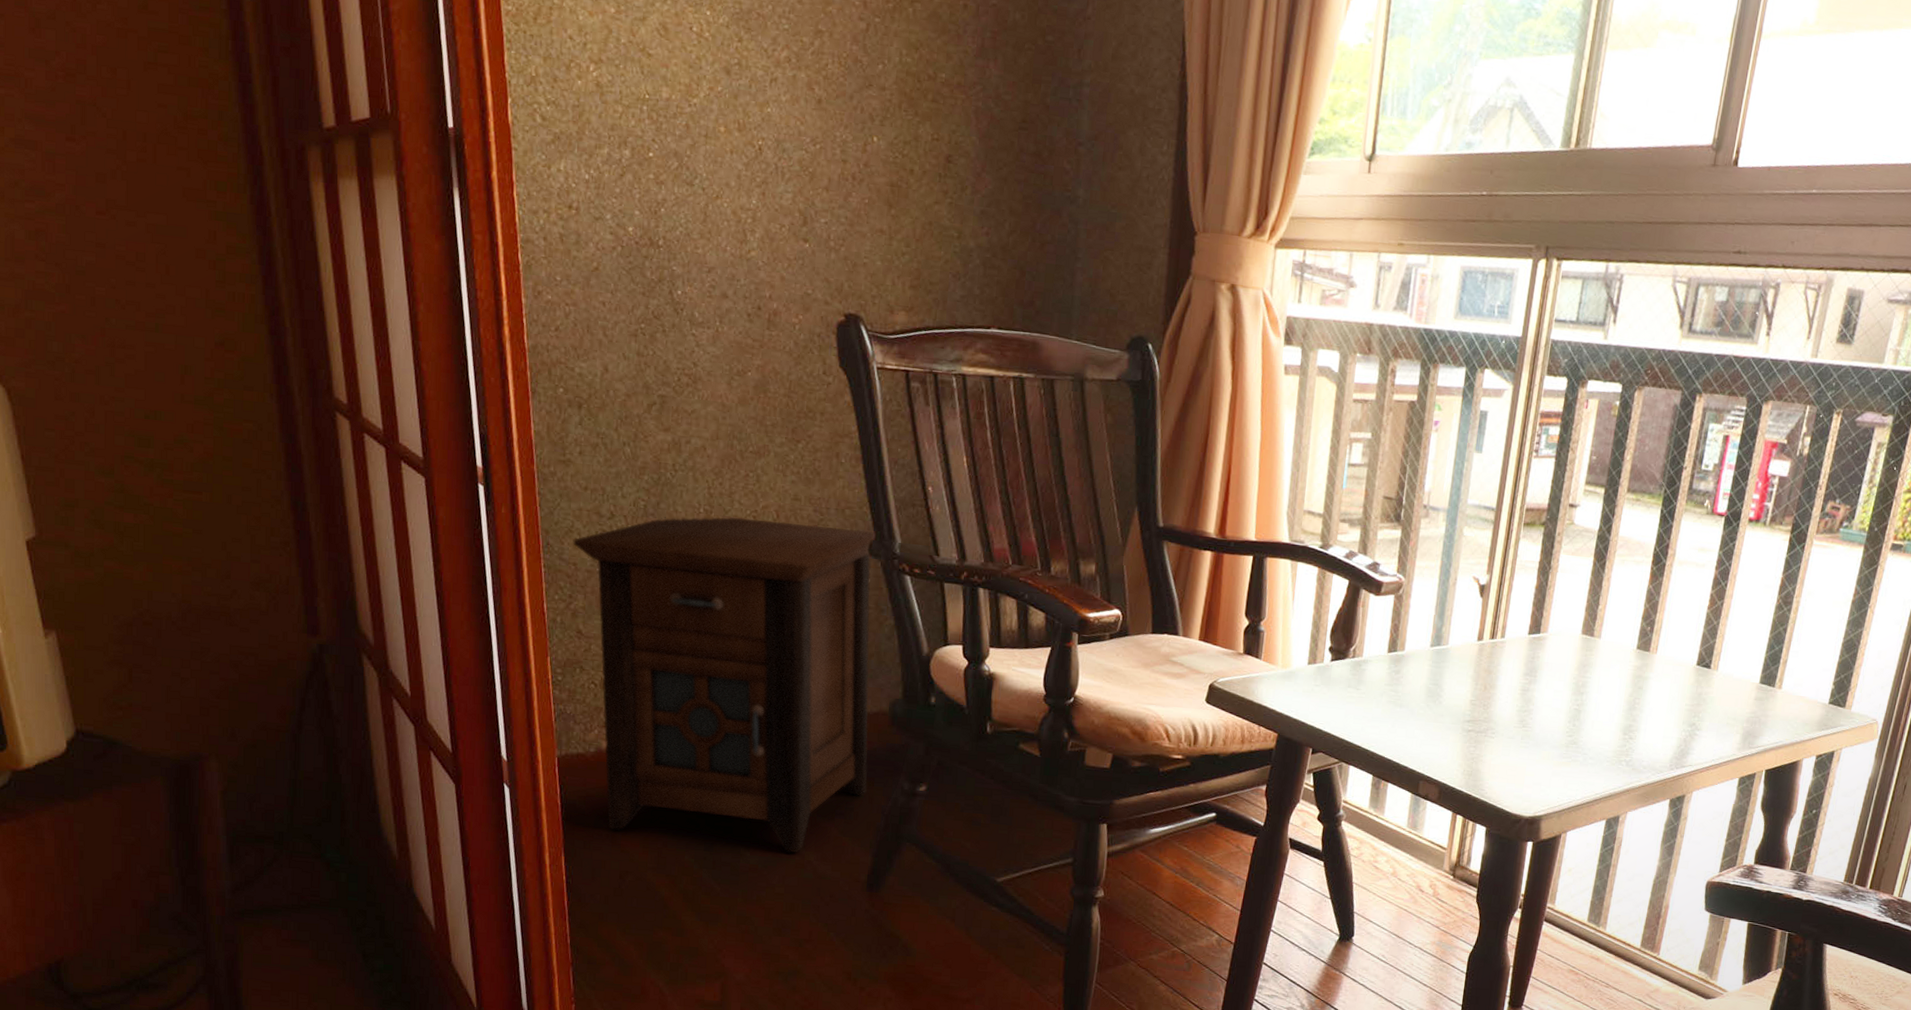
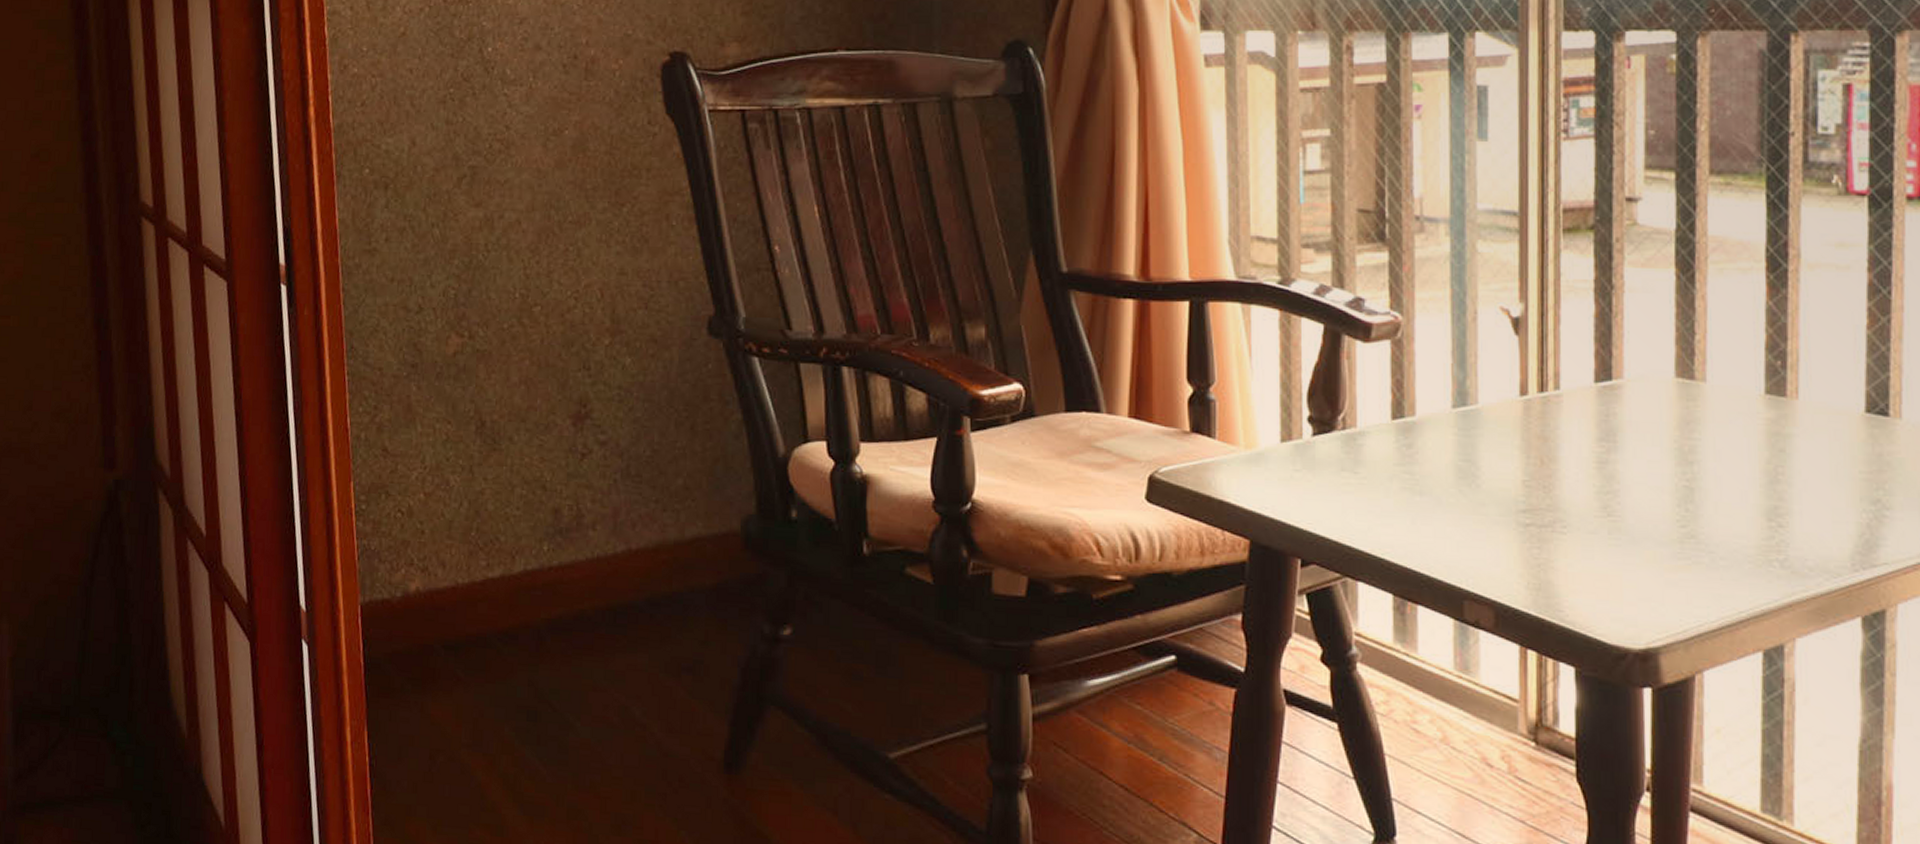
nightstand: present [573,515,875,853] -> none [378,300,720,722]

